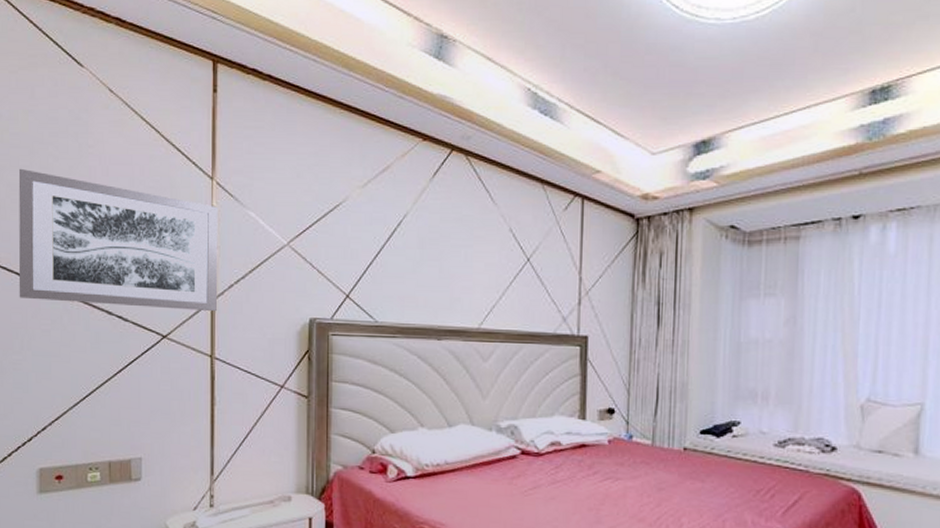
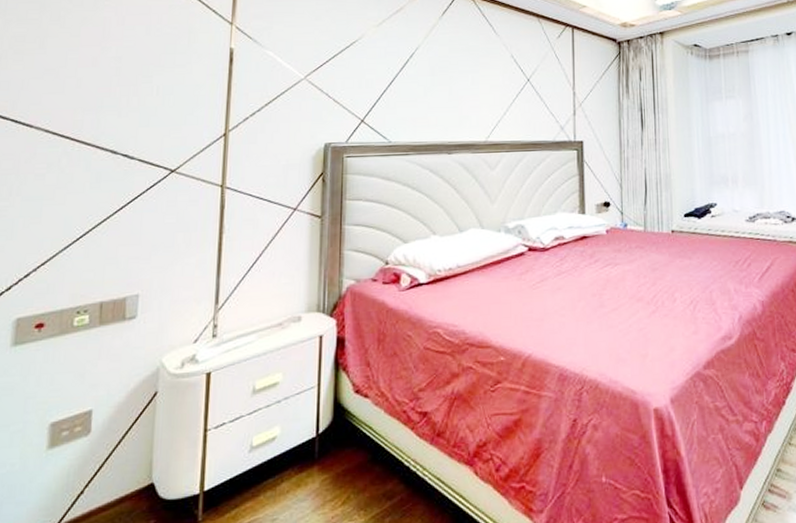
wall art: present [18,168,218,312] -> none [12,21,236,145]

